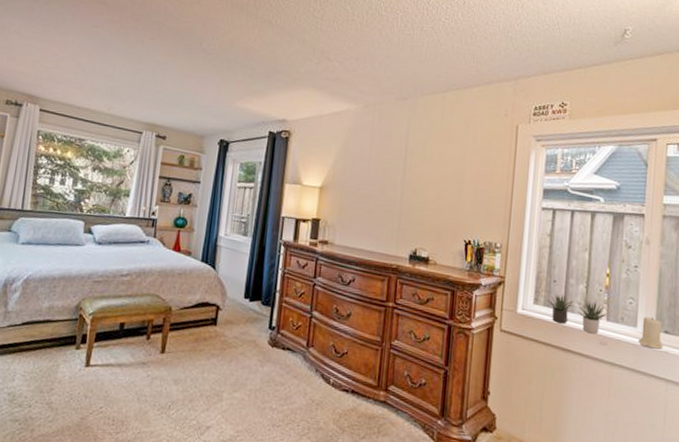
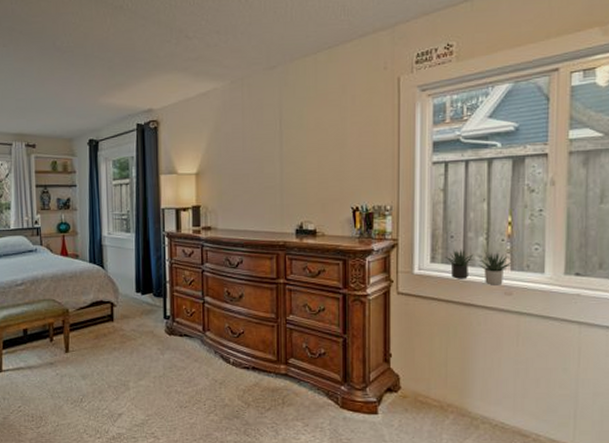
candle: present [639,316,663,349] -> none [547,260,574,293]

